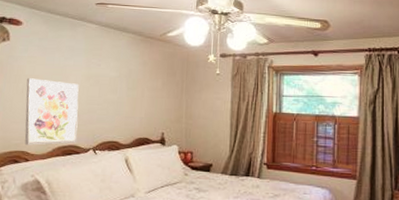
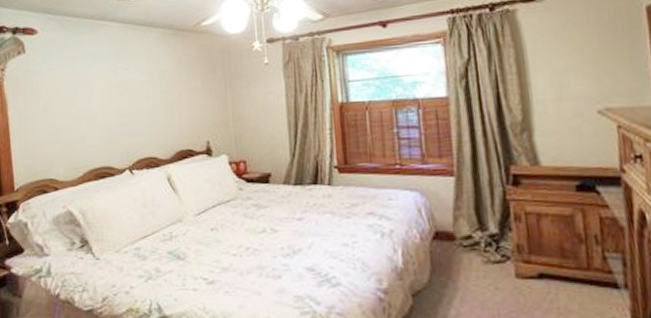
wall art: present [24,78,79,145] -> none [48,93,110,172]

